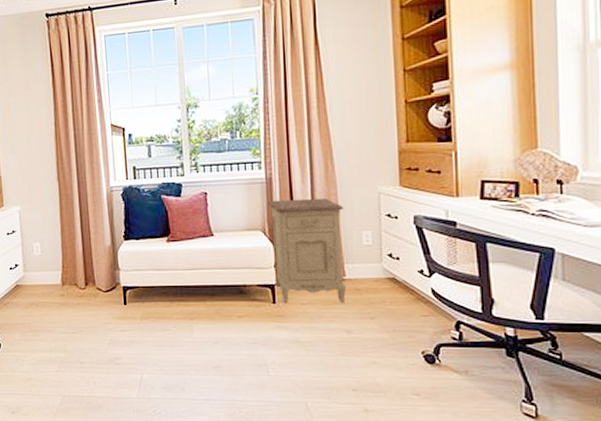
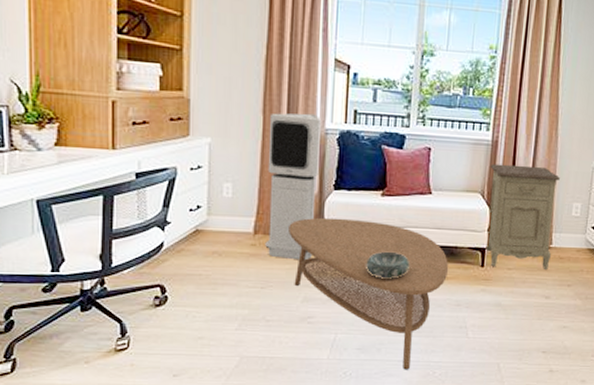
air purifier: none [63,175,112,307] -> present [265,113,321,260]
coffee table: none [90,265,241,409] -> present [288,217,449,370]
decorative bowl: none [161,294,202,320] -> present [366,252,410,279]

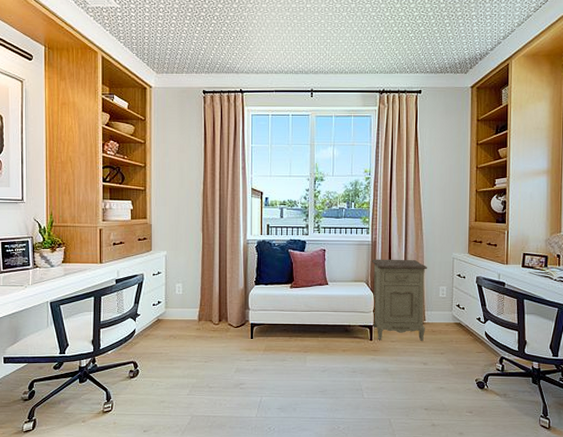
air purifier: present [265,113,321,260] -> none [207,229,243,340]
coffee table: present [288,217,449,370] -> none [223,306,345,425]
decorative bowl: present [366,252,410,279] -> none [282,331,314,352]

